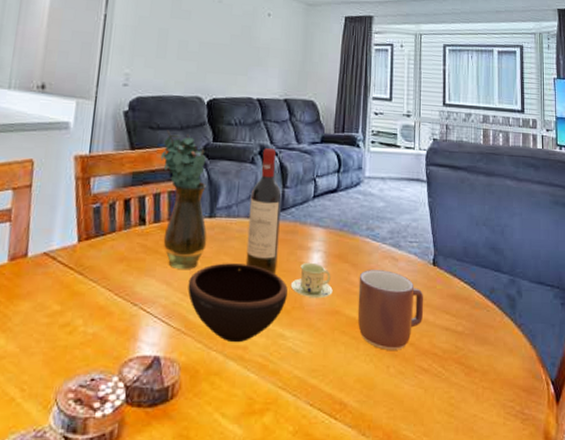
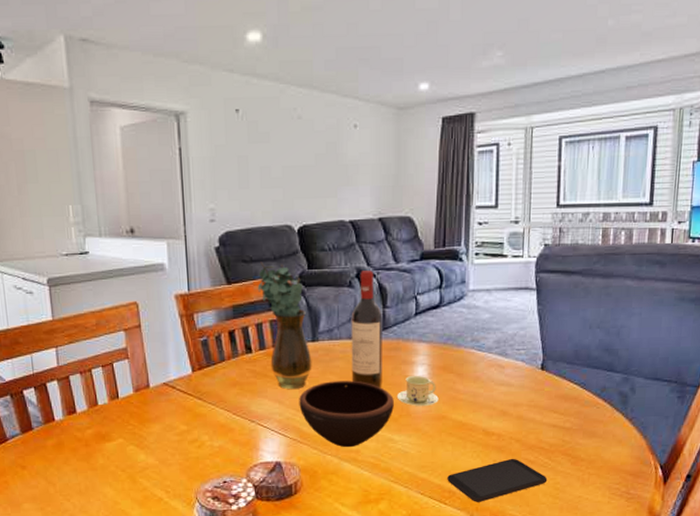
mobile phone: none [338,364,442,418] -> present [447,458,548,502]
mug: present [357,270,424,350] -> none [463,377,532,447]

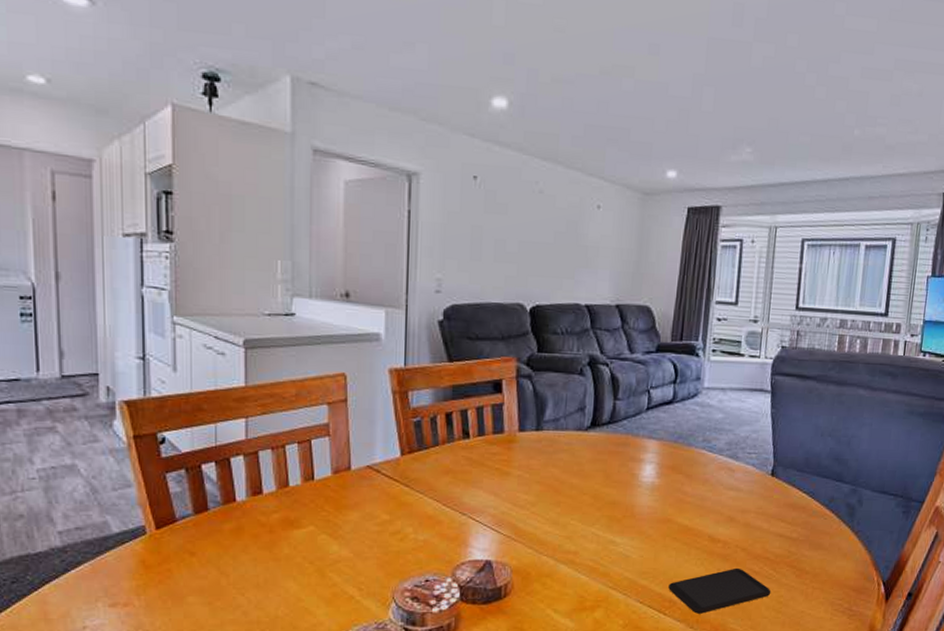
vase: present [257,262,312,389] -> none [481,340,535,481]
bowl: present [299,380,394,448] -> none [516,475,619,549]
wine bottle: present [351,270,382,388] -> none [575,359,613,486]
cup and saucer: present [396,375,439,407] -> none [621,473,665,508]

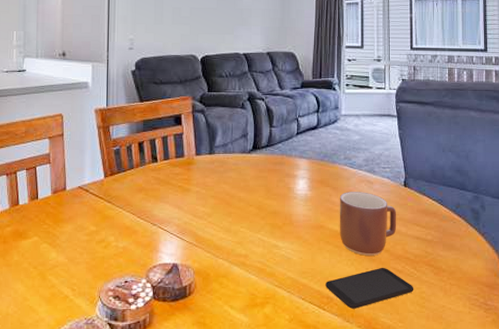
mug: none [689,480,760,555] -> present [339,192,397,256]

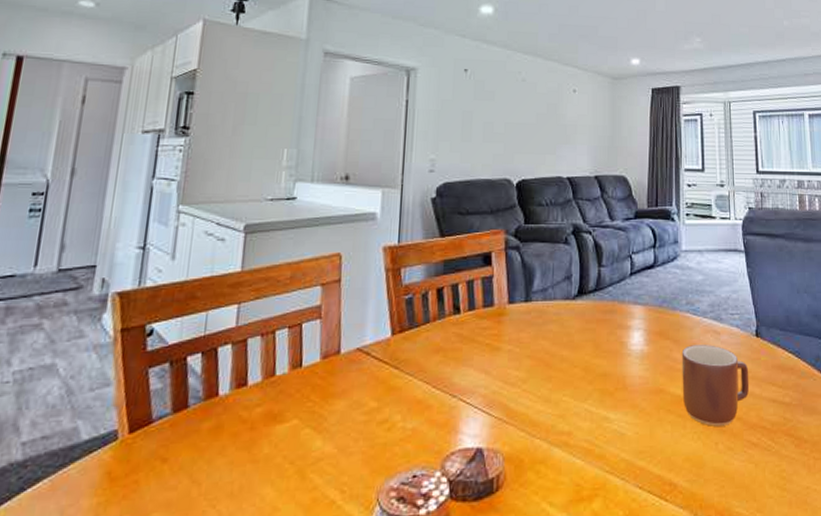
mobile phone: present [325,267,414,309] -> none [667,440,773,498]

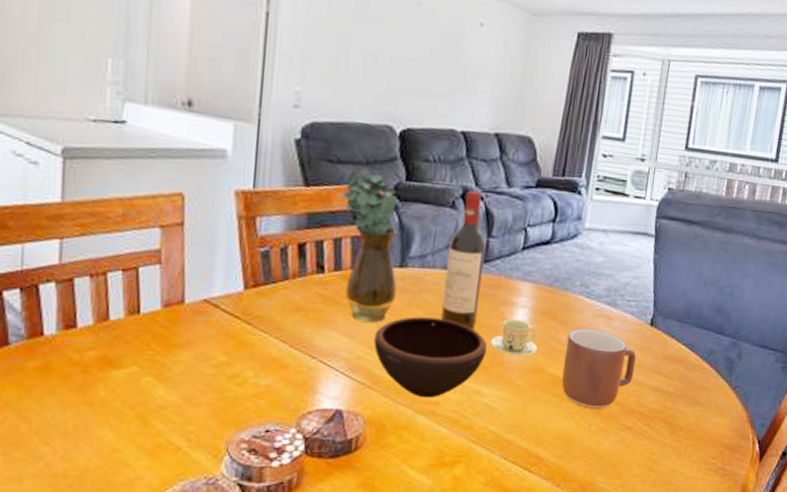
vase: none [471,214,524,356] -> present [341,164,397,322]
bowl: none [507,347,609,429] -> present [373,316,487,398]
wine bottle: none [565,227,598,356] -> present [440,191,486,331]
cup and saucer: none [612,341,656,378] -> present [490,318,537,356]

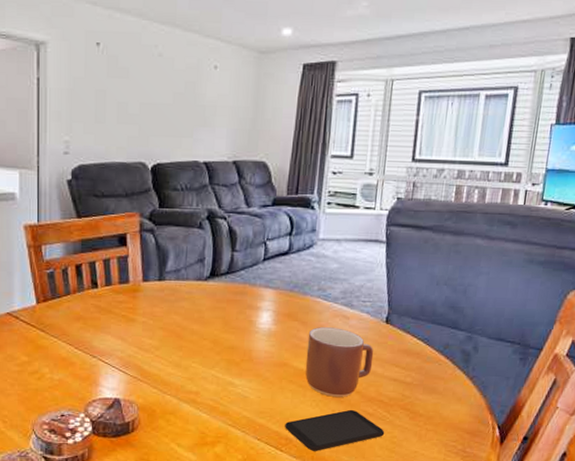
vase: present [341,164,397,322] -> none [107,197,158,327]
bowl: present [373,316,487,398] -> none [141,321,237,389]
wine bottle: present [440,191,486,331] -> none [195,213,231,332]
cup and saucer: present [490,318,537,356] -> none [239,320,282,353]
mobile phone: none [535,422,644,471] -> present [285,409,385,451]

